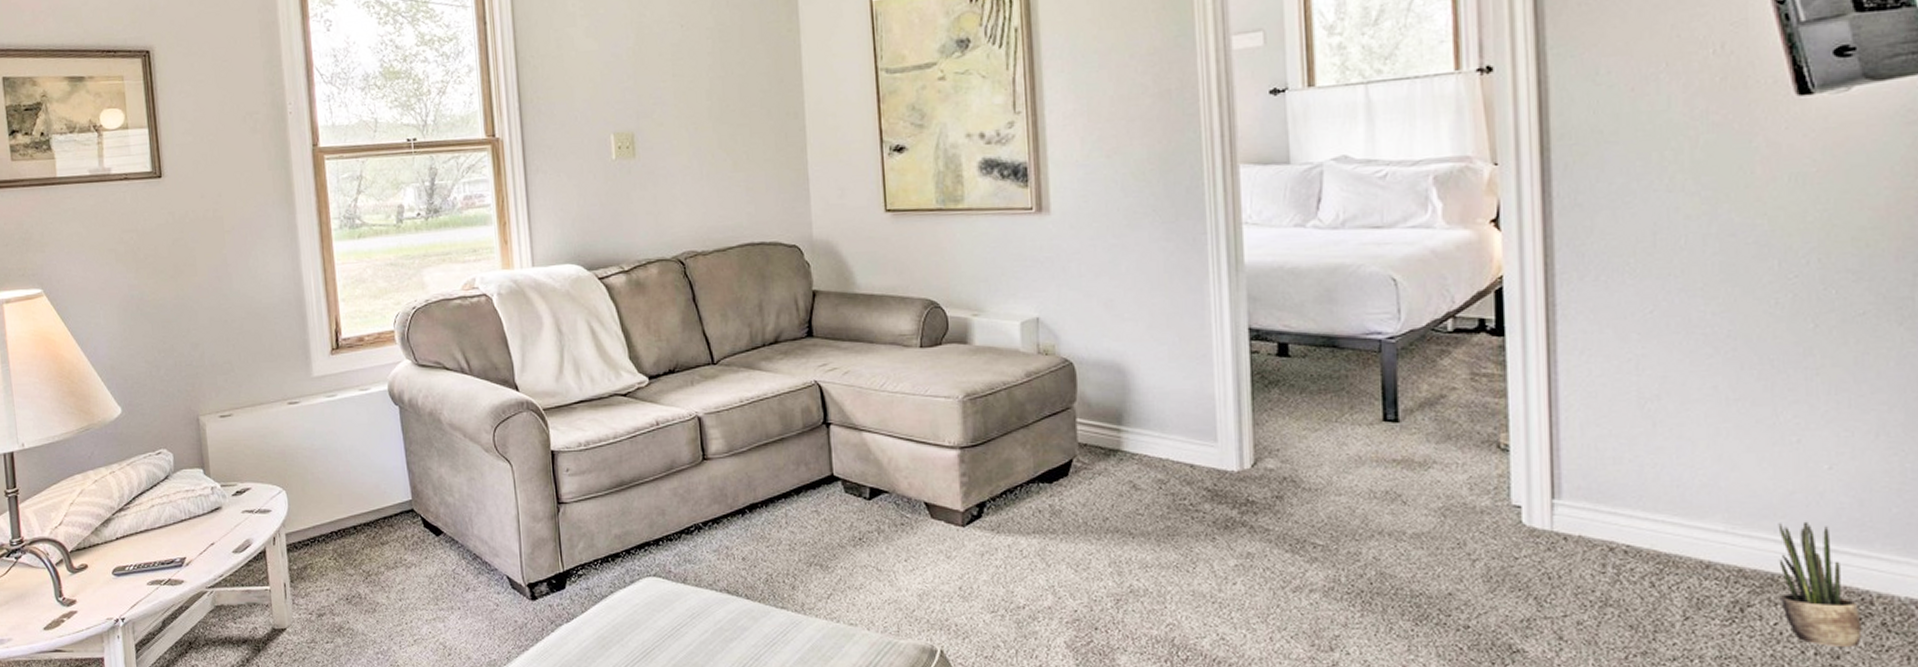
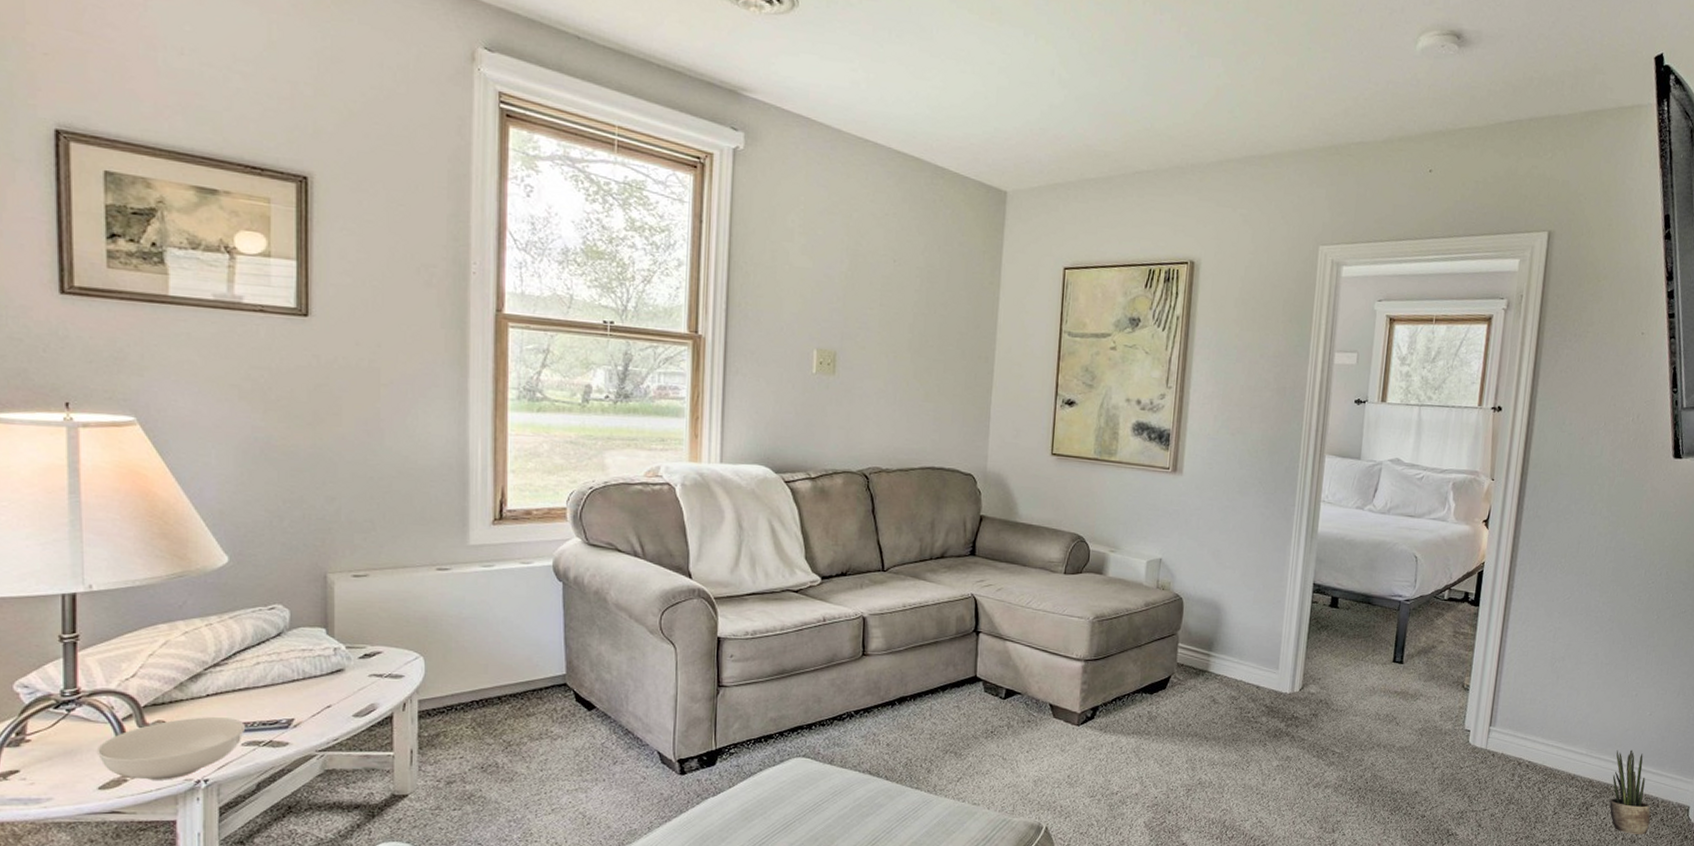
bowl: none [39,559,149,620] -> present [96,717,246,780]

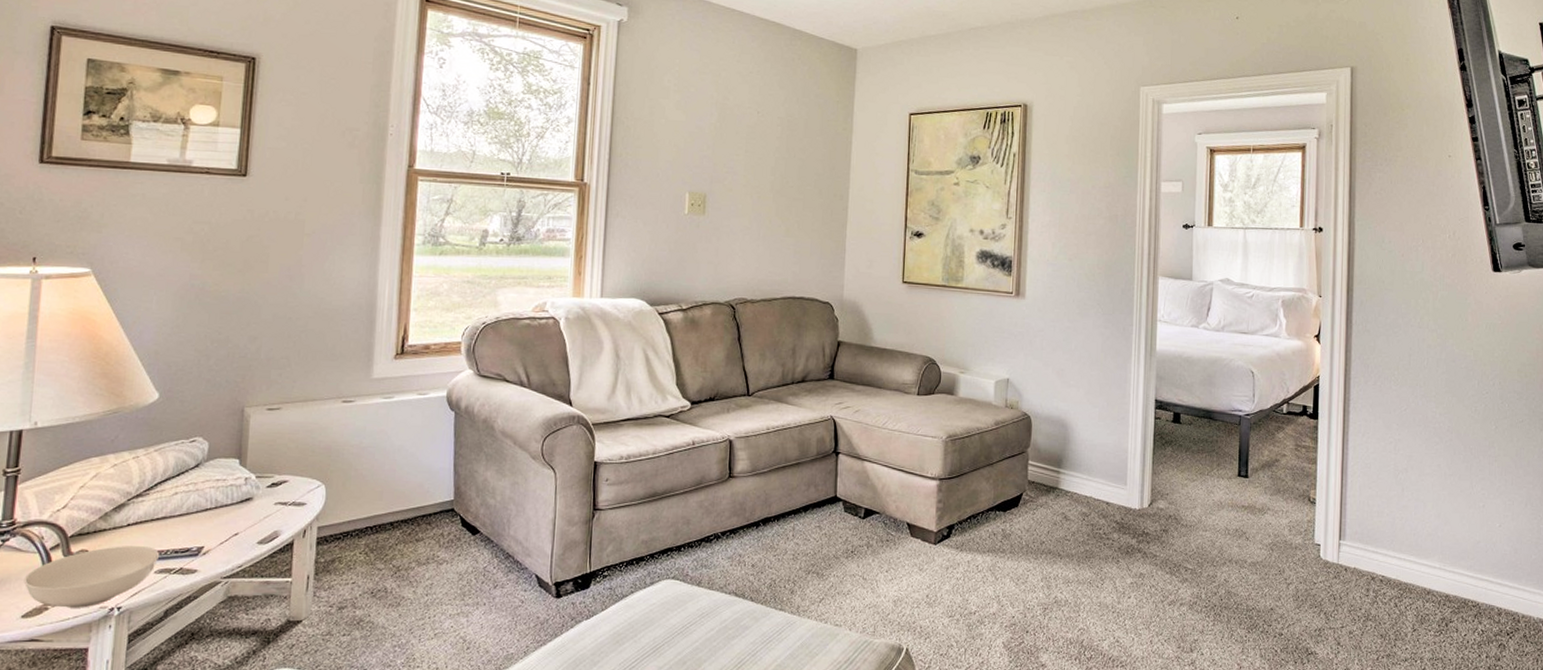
potted plant: present [1609,750,1651,834] -> none [1468,562,1513,652]

